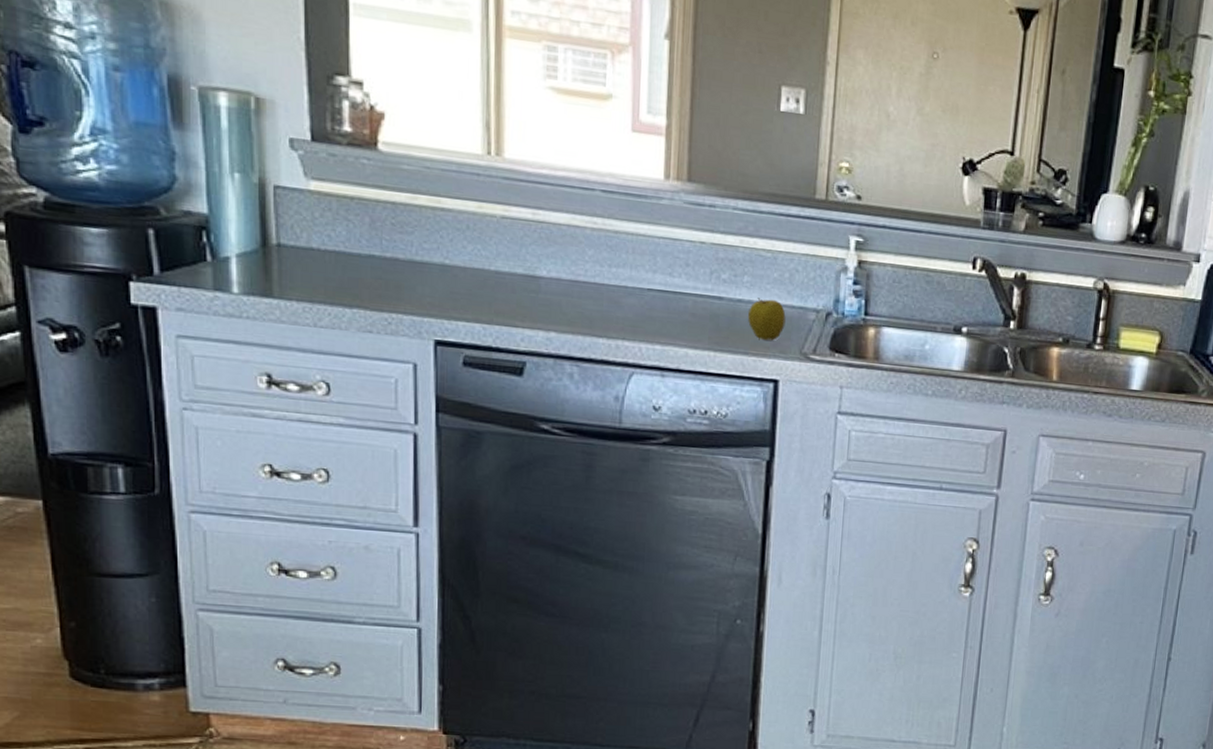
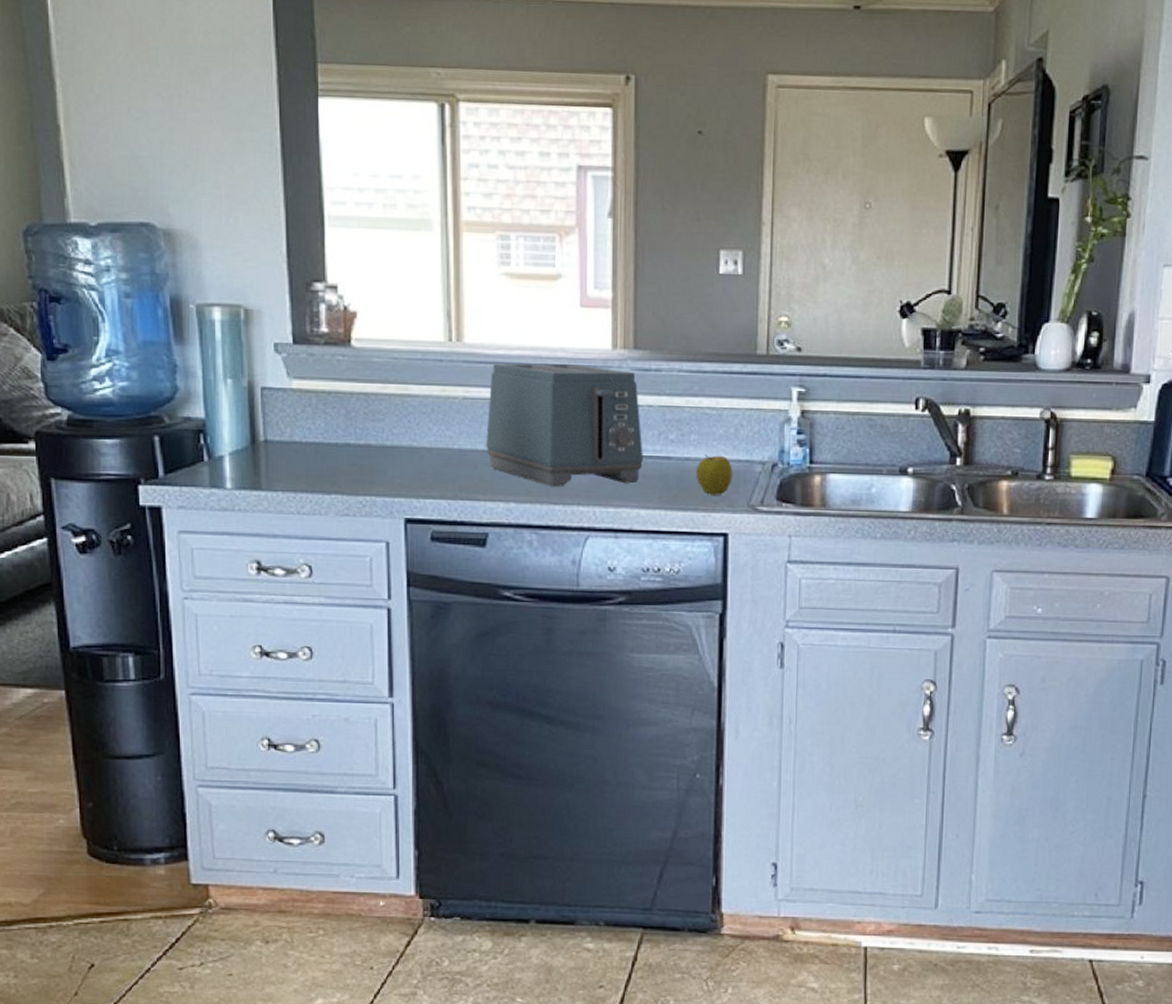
toaster: none [526,183,694,322] -> present [486,363,643,487]

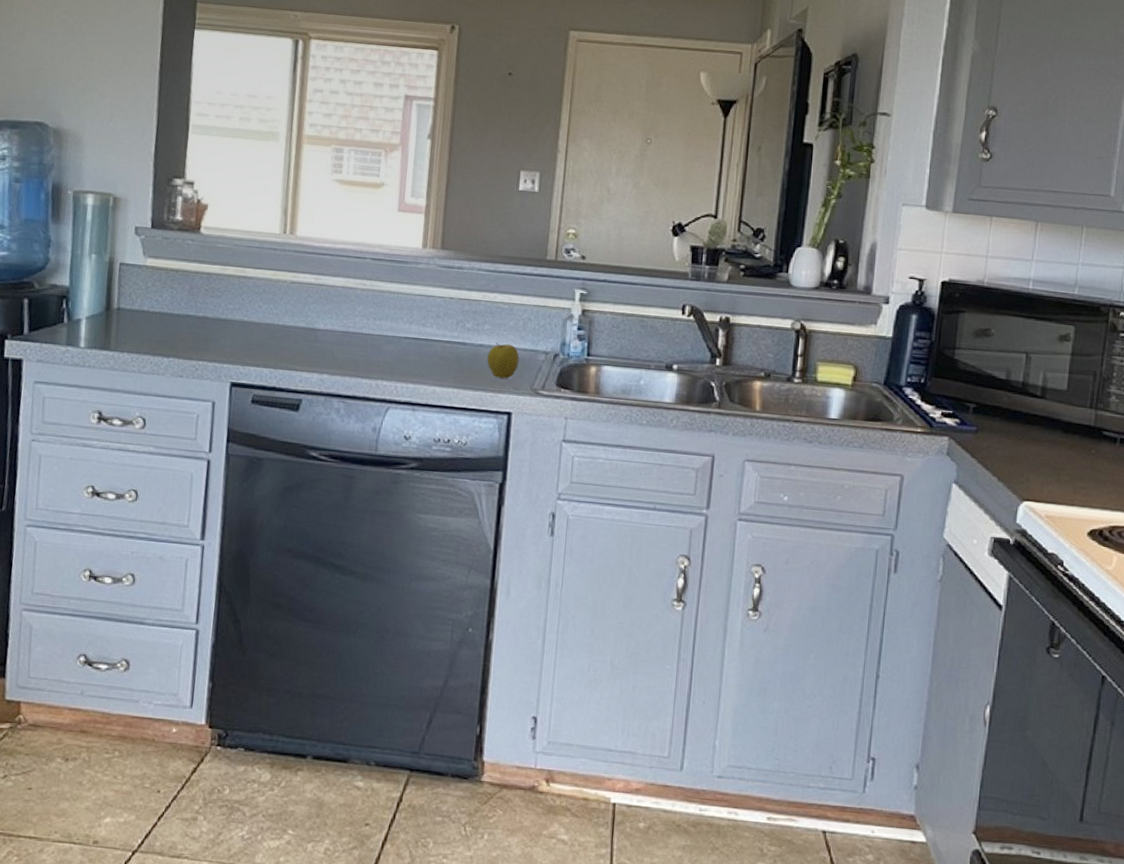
toaster: present [486,363,643,487] -> none [307,254,443,364]

